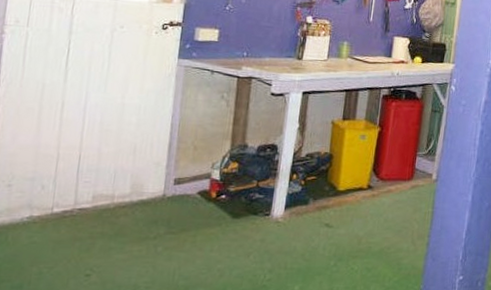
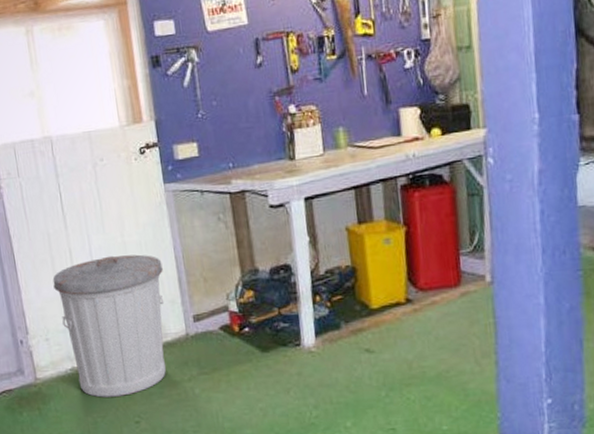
trash can: none [32,114,157,248] -> present [52,254,166,398]

